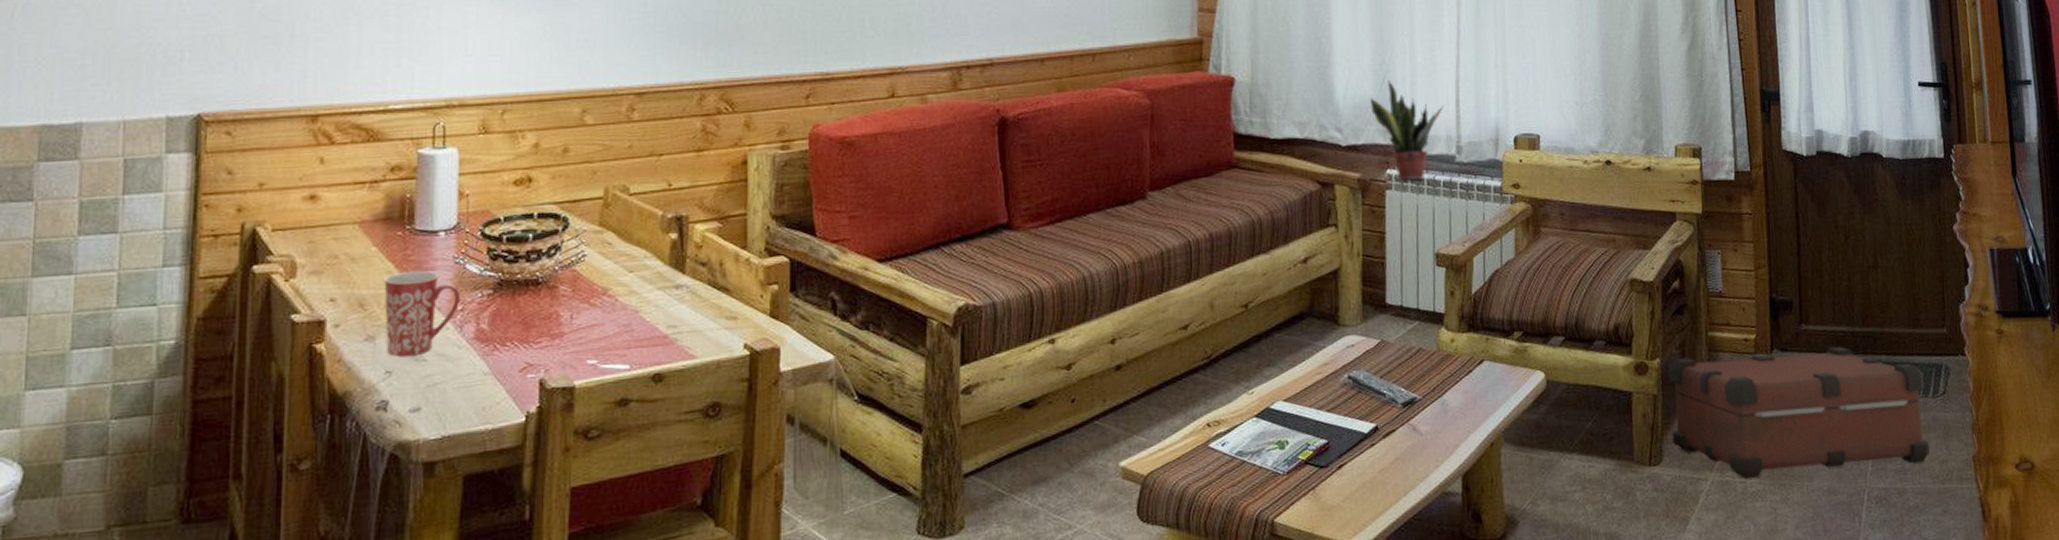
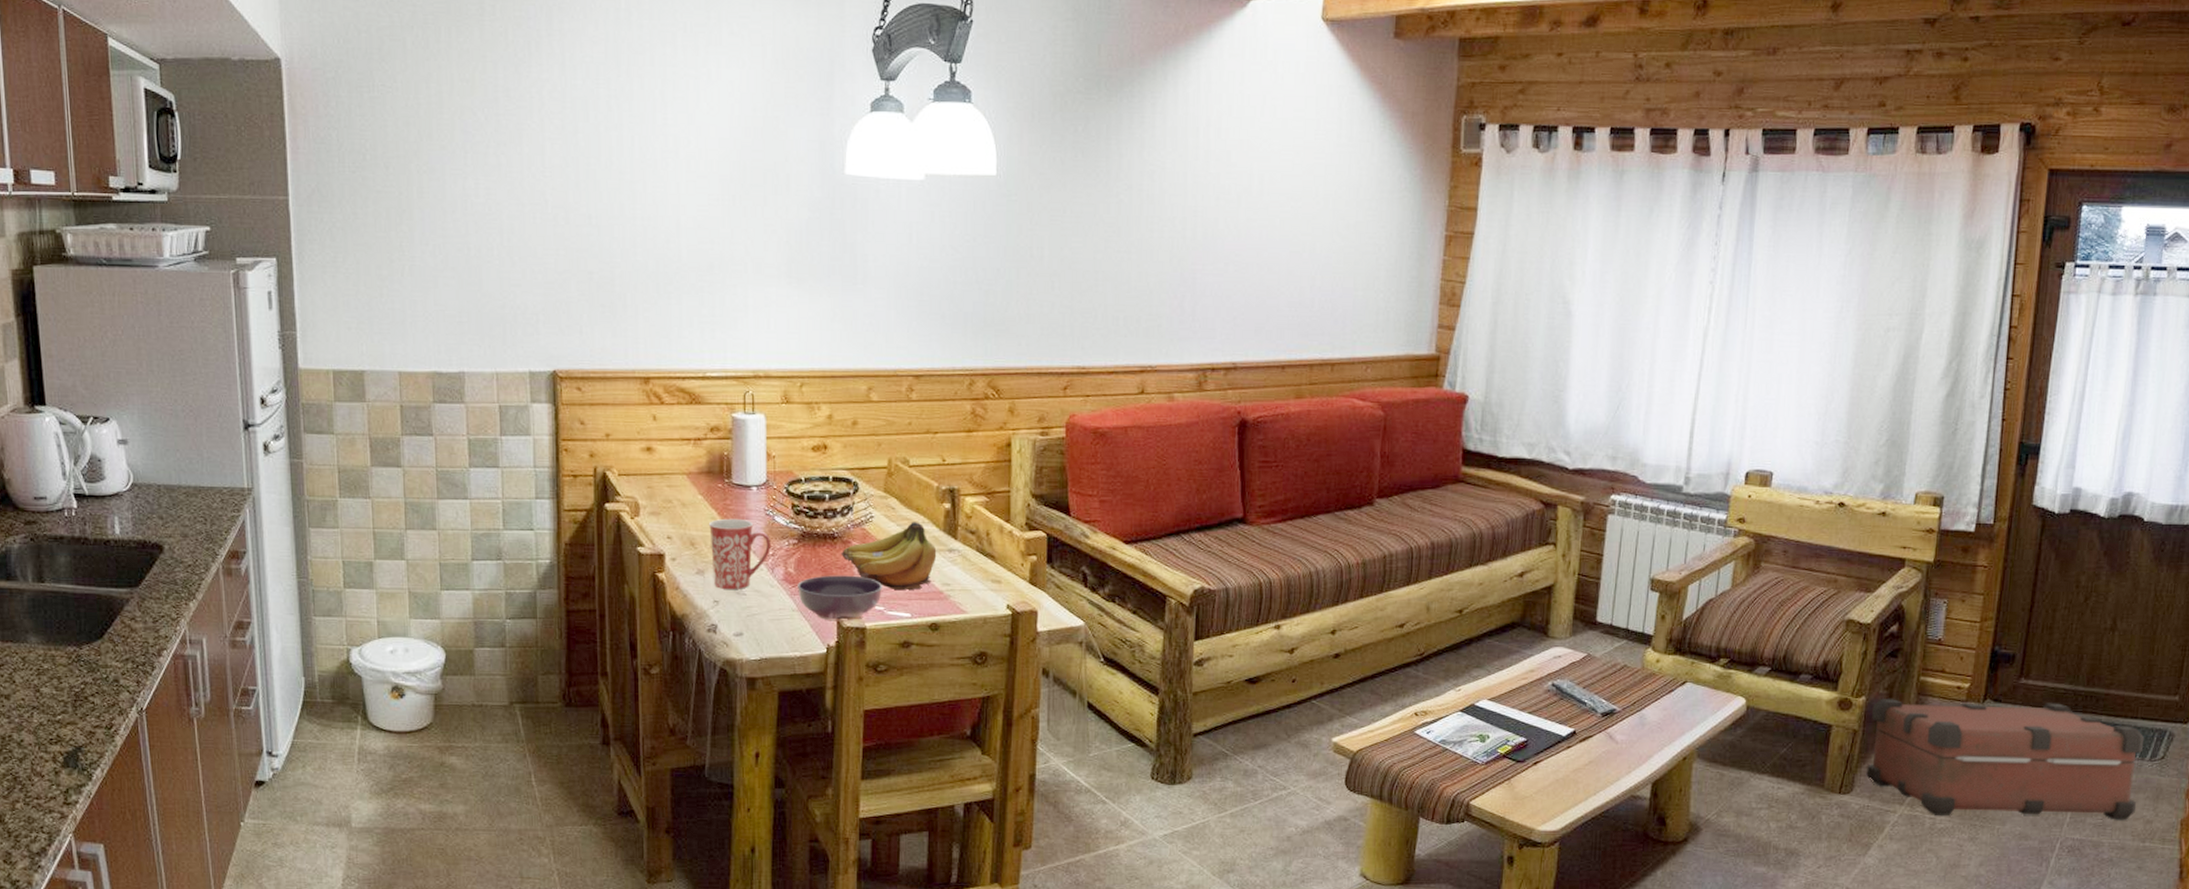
bowl: none [491,325,595,383] -> present [798,575,882,622]
fruit: none [545,257,661,339] -> present [840,522,937,591]
potted plant: present [1370,81,1444,180] -> none [1601,408,1678,506]

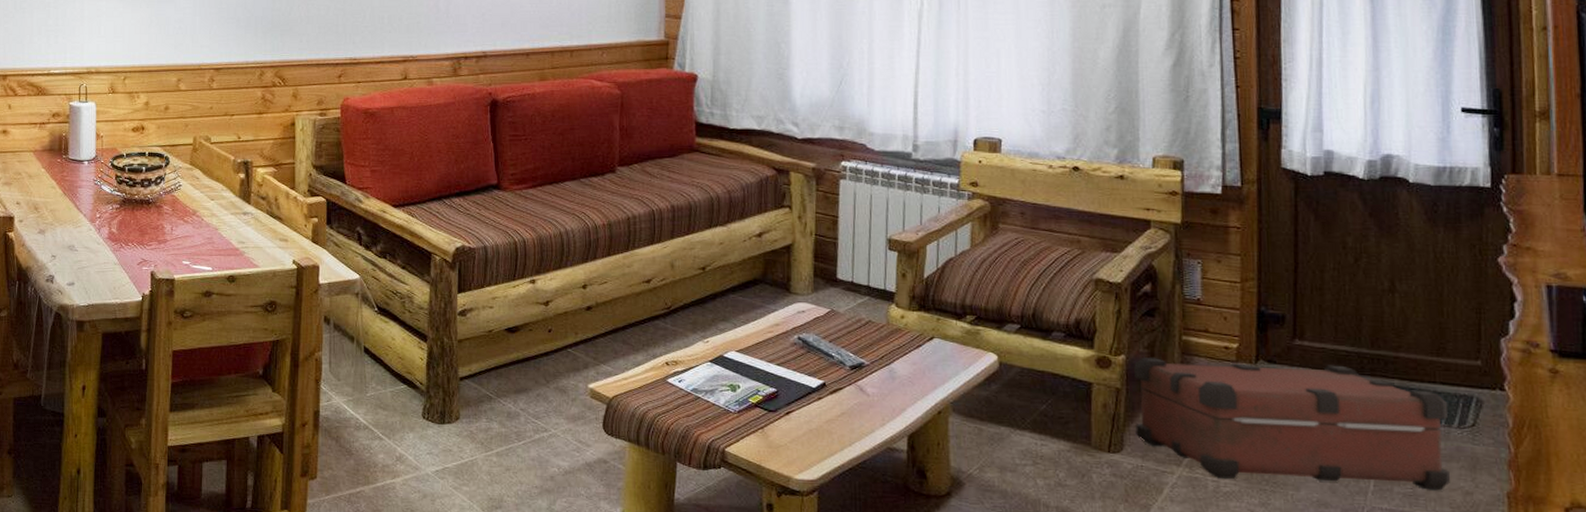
mug: present [708,518,770,589] -> none [49,187,98,246]
bowl: present [798,575,882,622] -> none [119,234,188,274]
fruit: present [840,522,937,591] -> none [154,189,234,248]

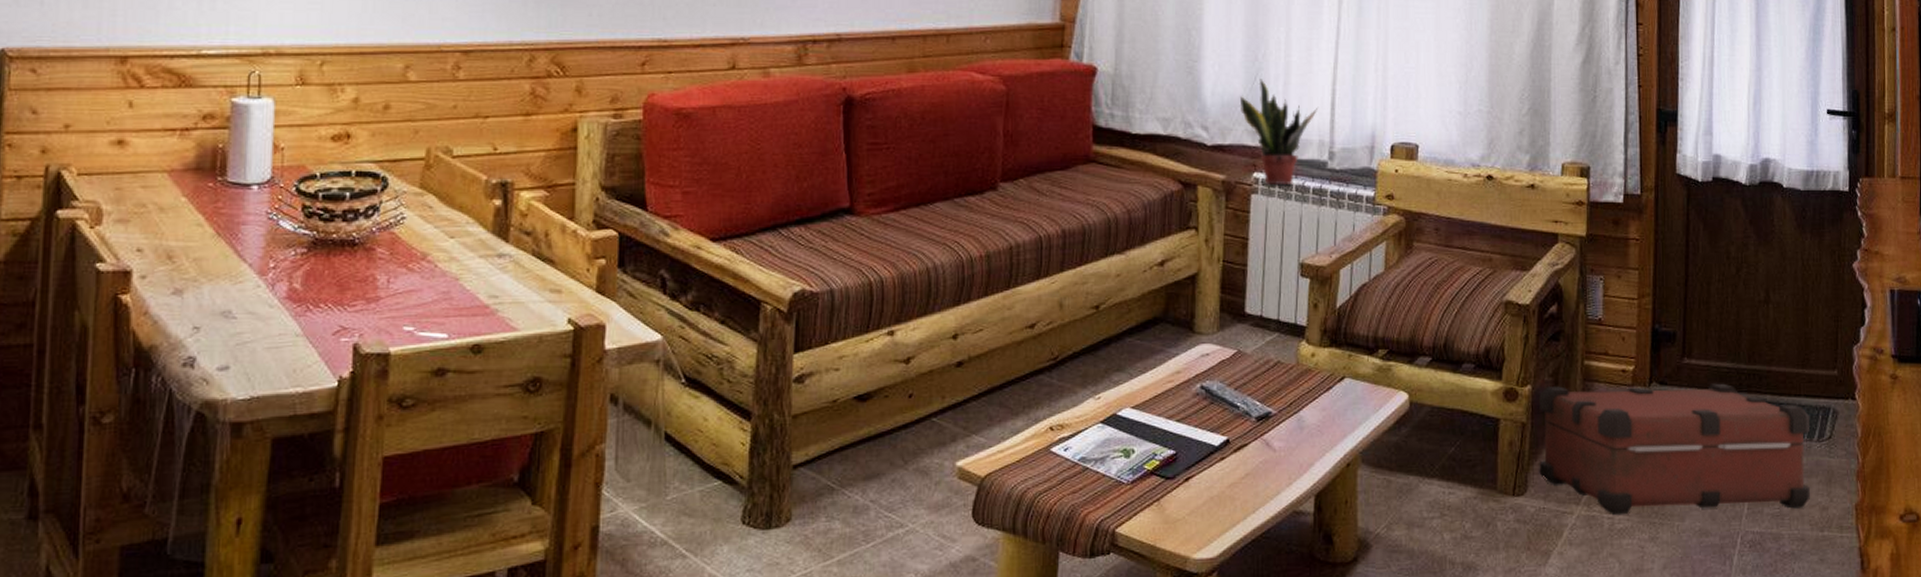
potted plant: none [826,83,902,172] -> present [1239,79,1319,184]

